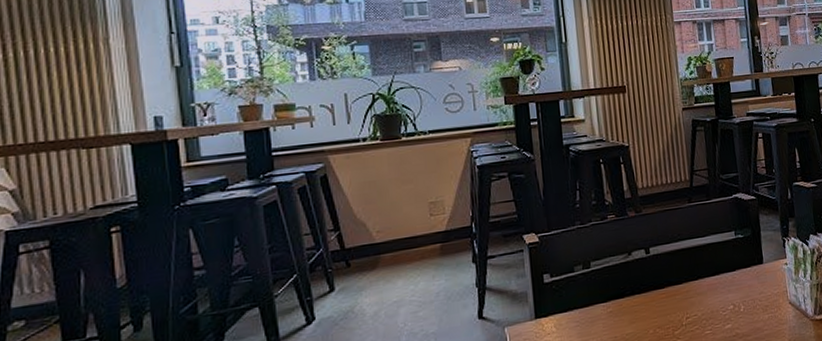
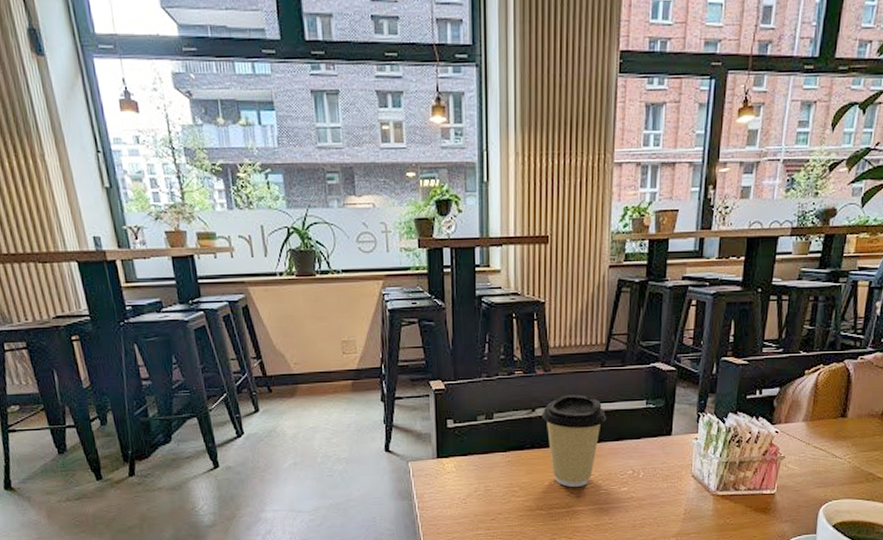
coffee cup: none [638,232,700,332] -> present [541,394,606,487]

